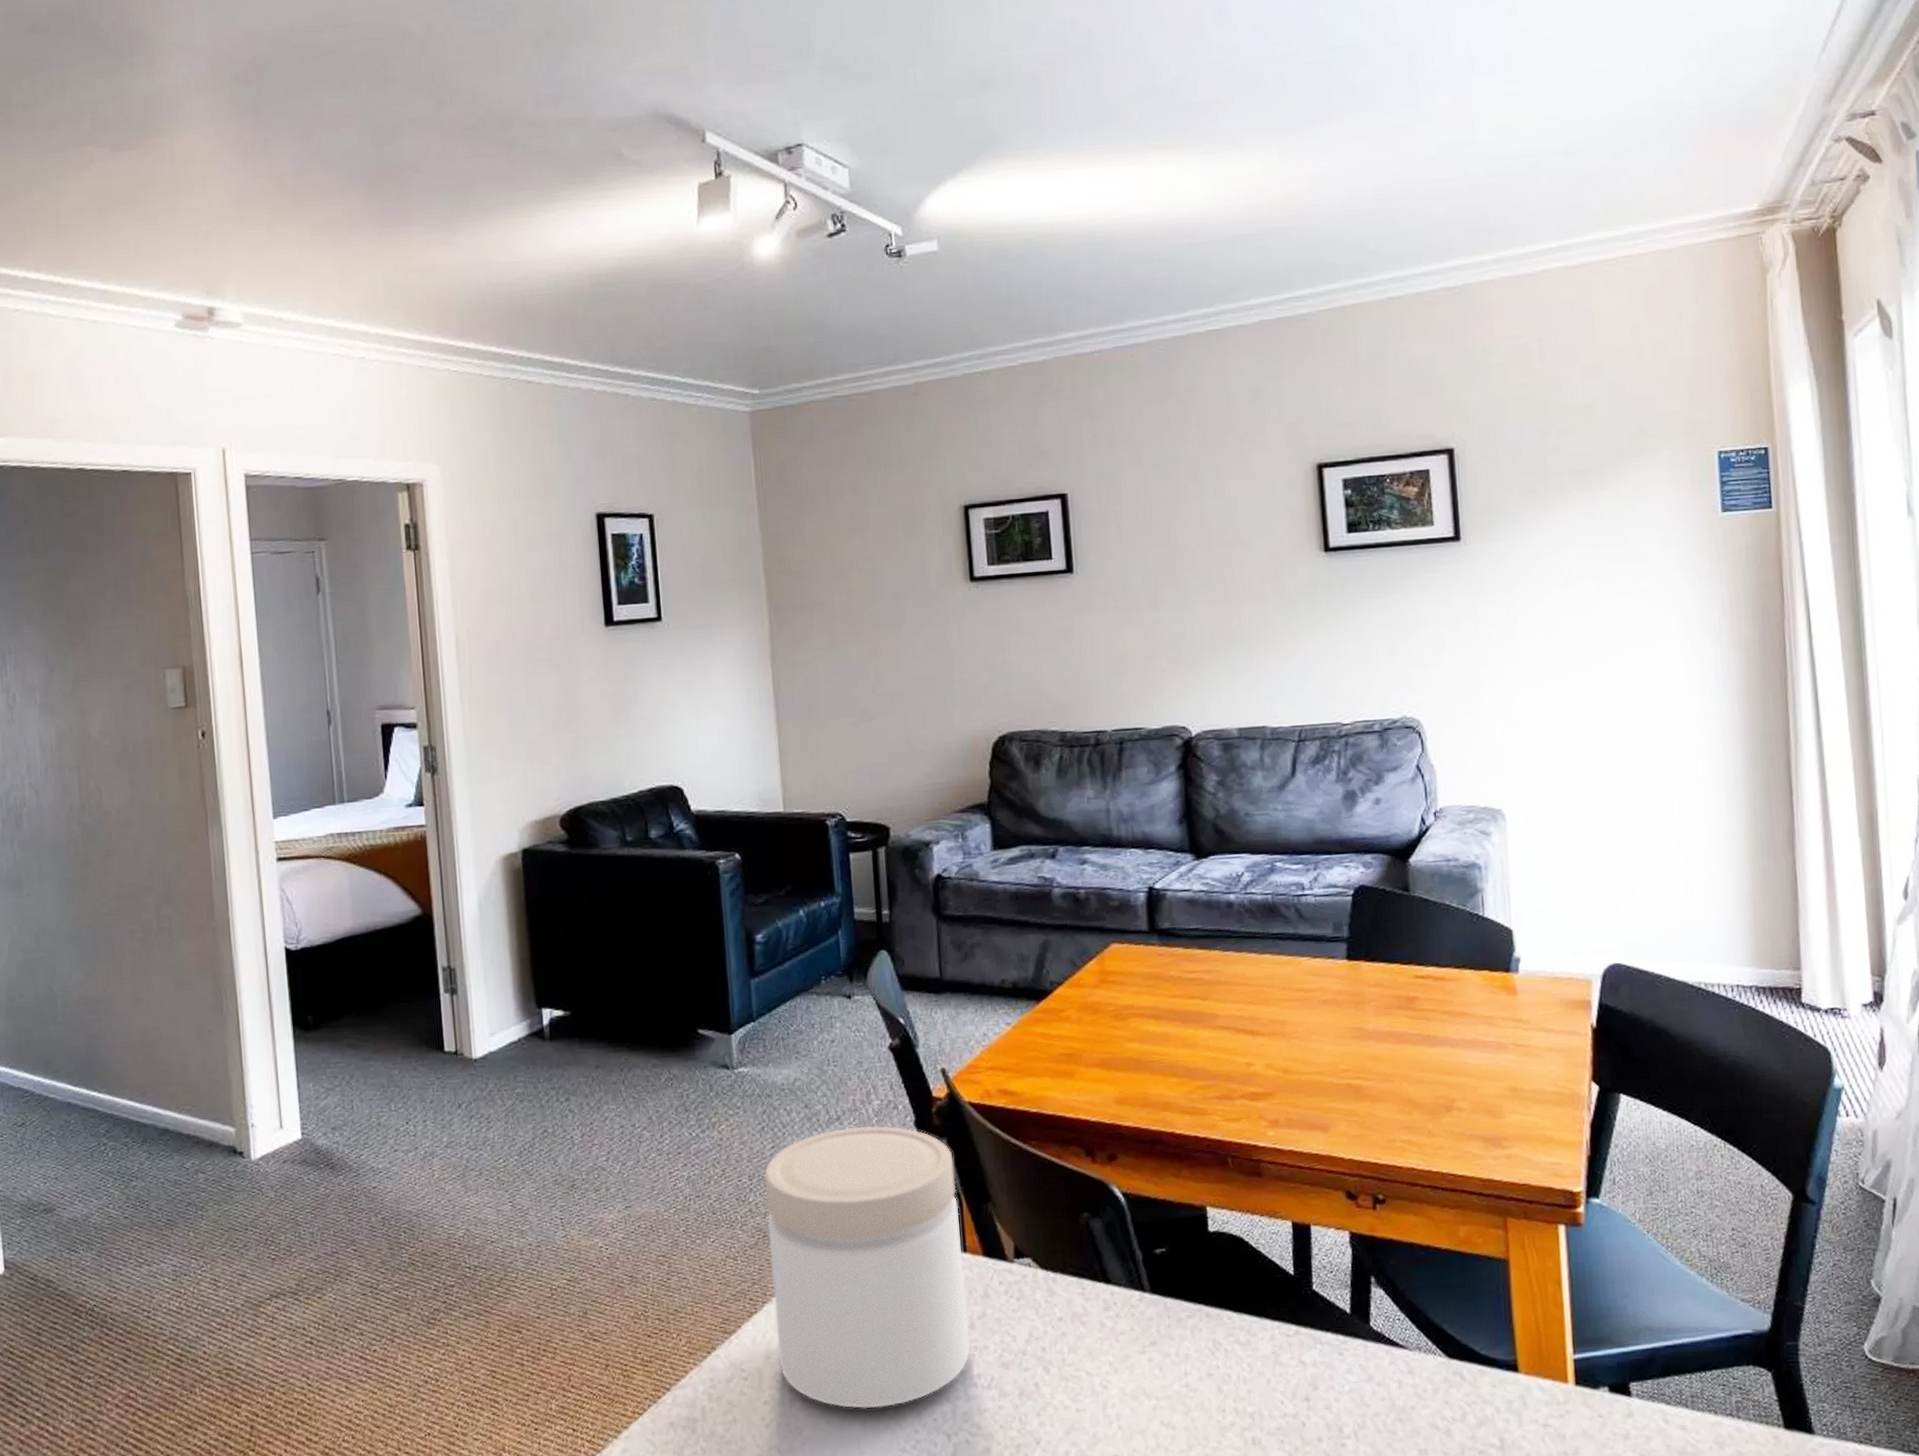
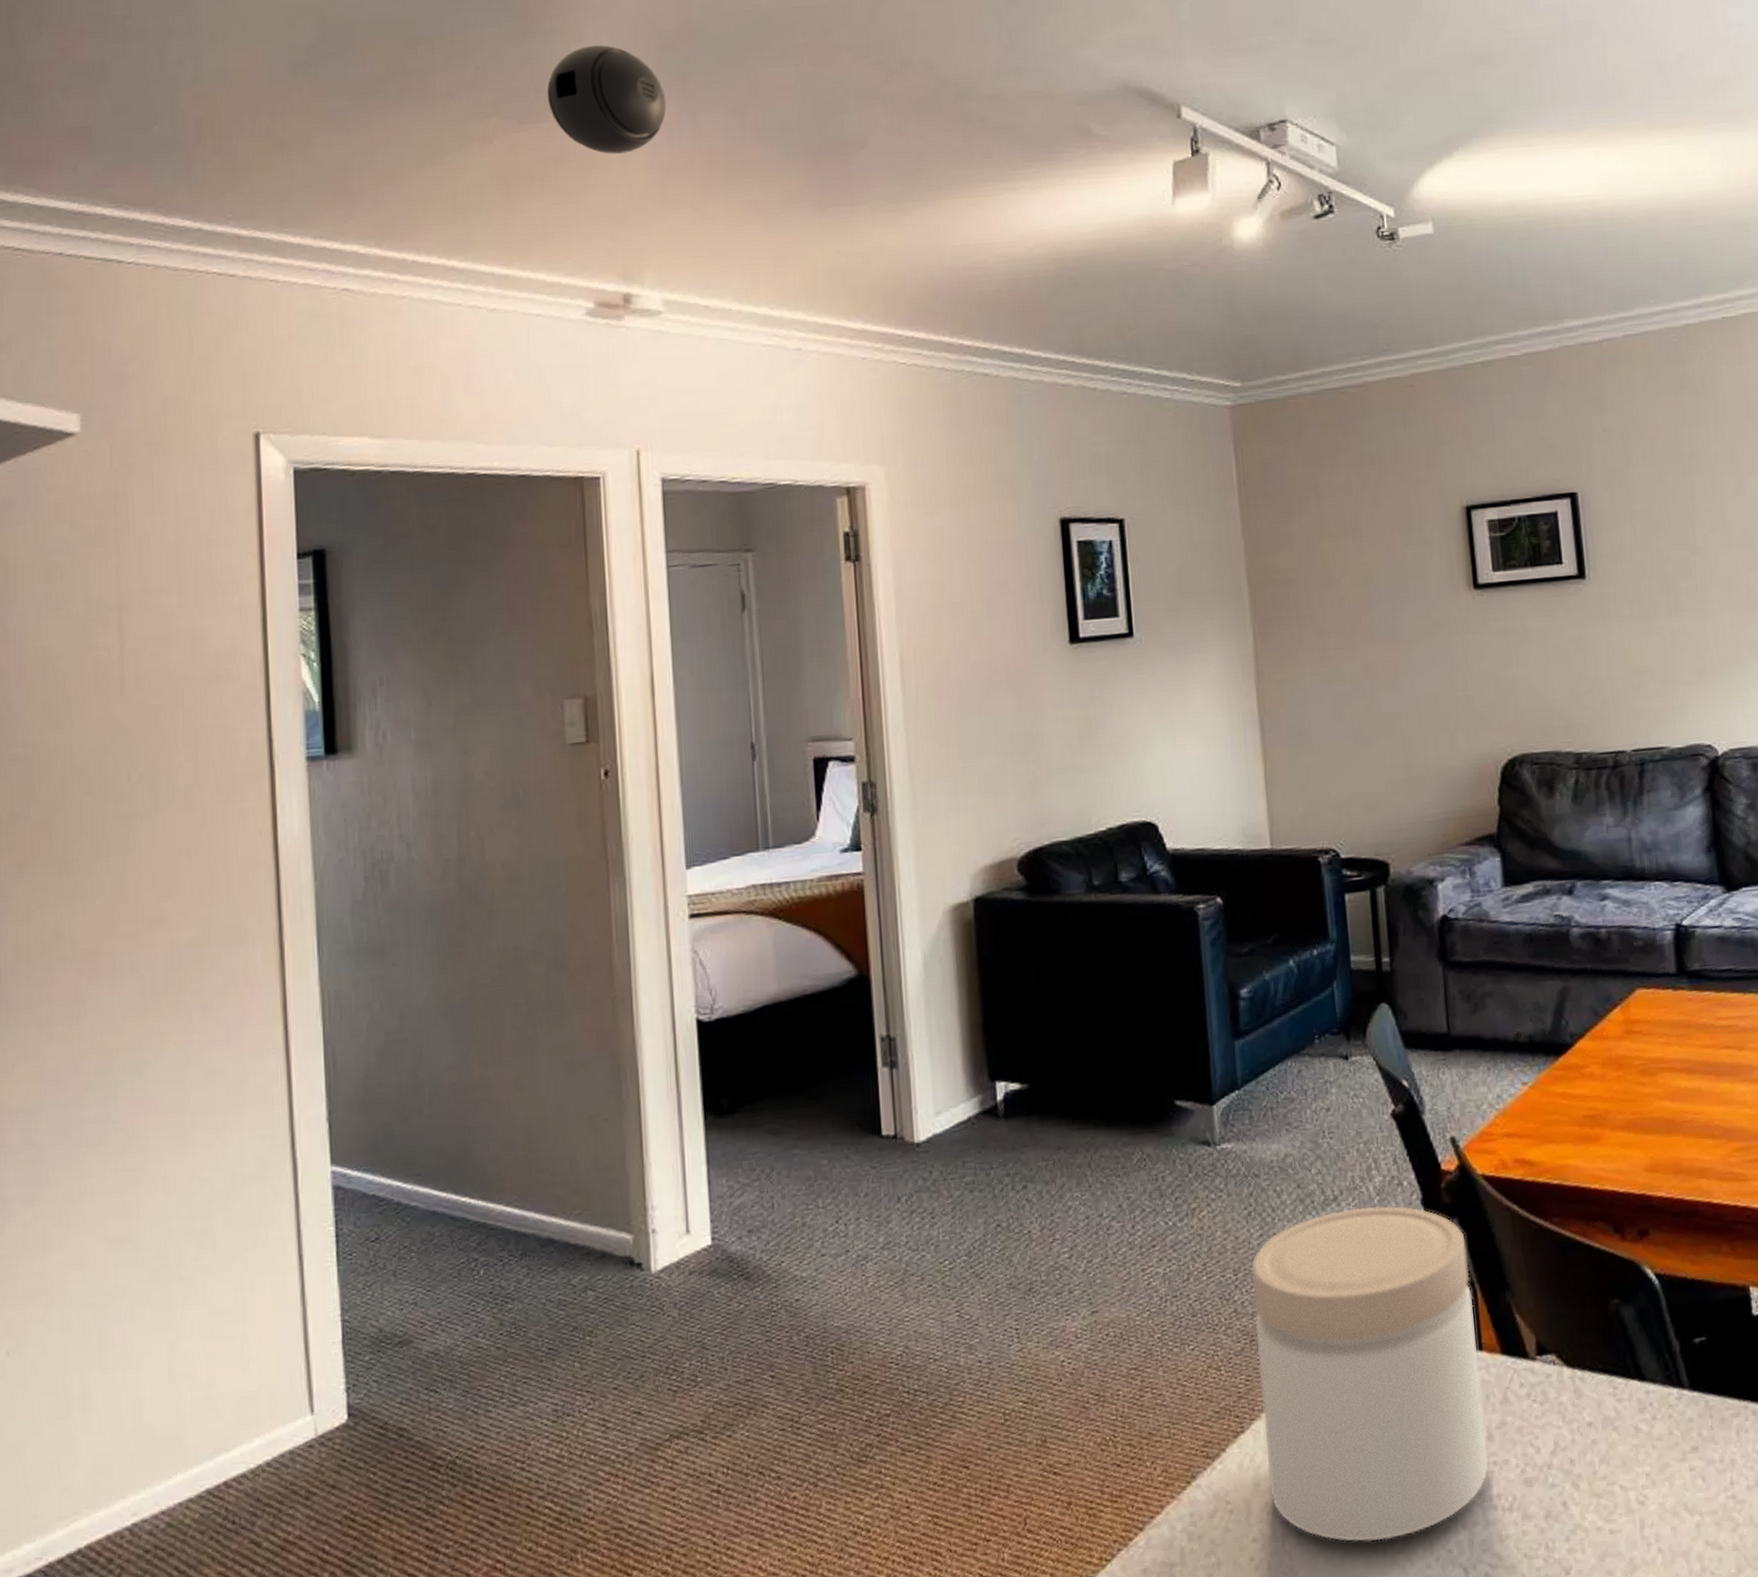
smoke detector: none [136,77,242,179] -> present [547,44,667,154]

